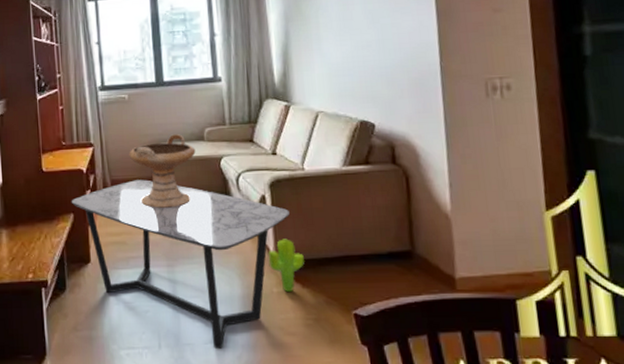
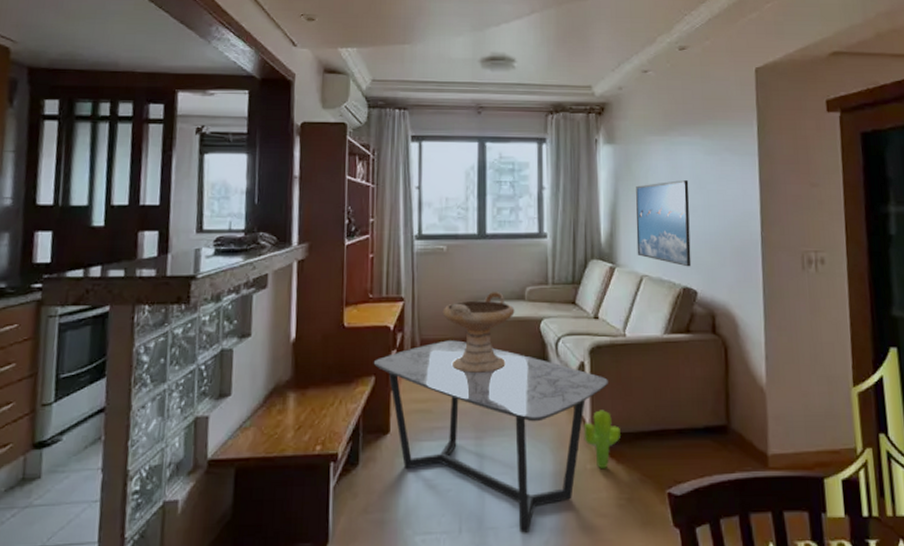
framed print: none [307,16,368,101] -> present [635,180,692,267]

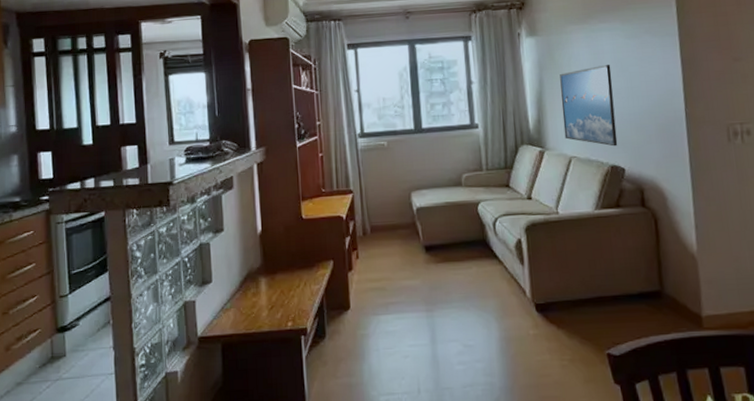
coffee table: present [373,340,608,533] -> none [330,225,545,392]
decorative bowl: present [442,292,515,373] -> none [388,180,454,254]
decorative plant: present [583,410,620,470] -> none [524,281,559,335]

